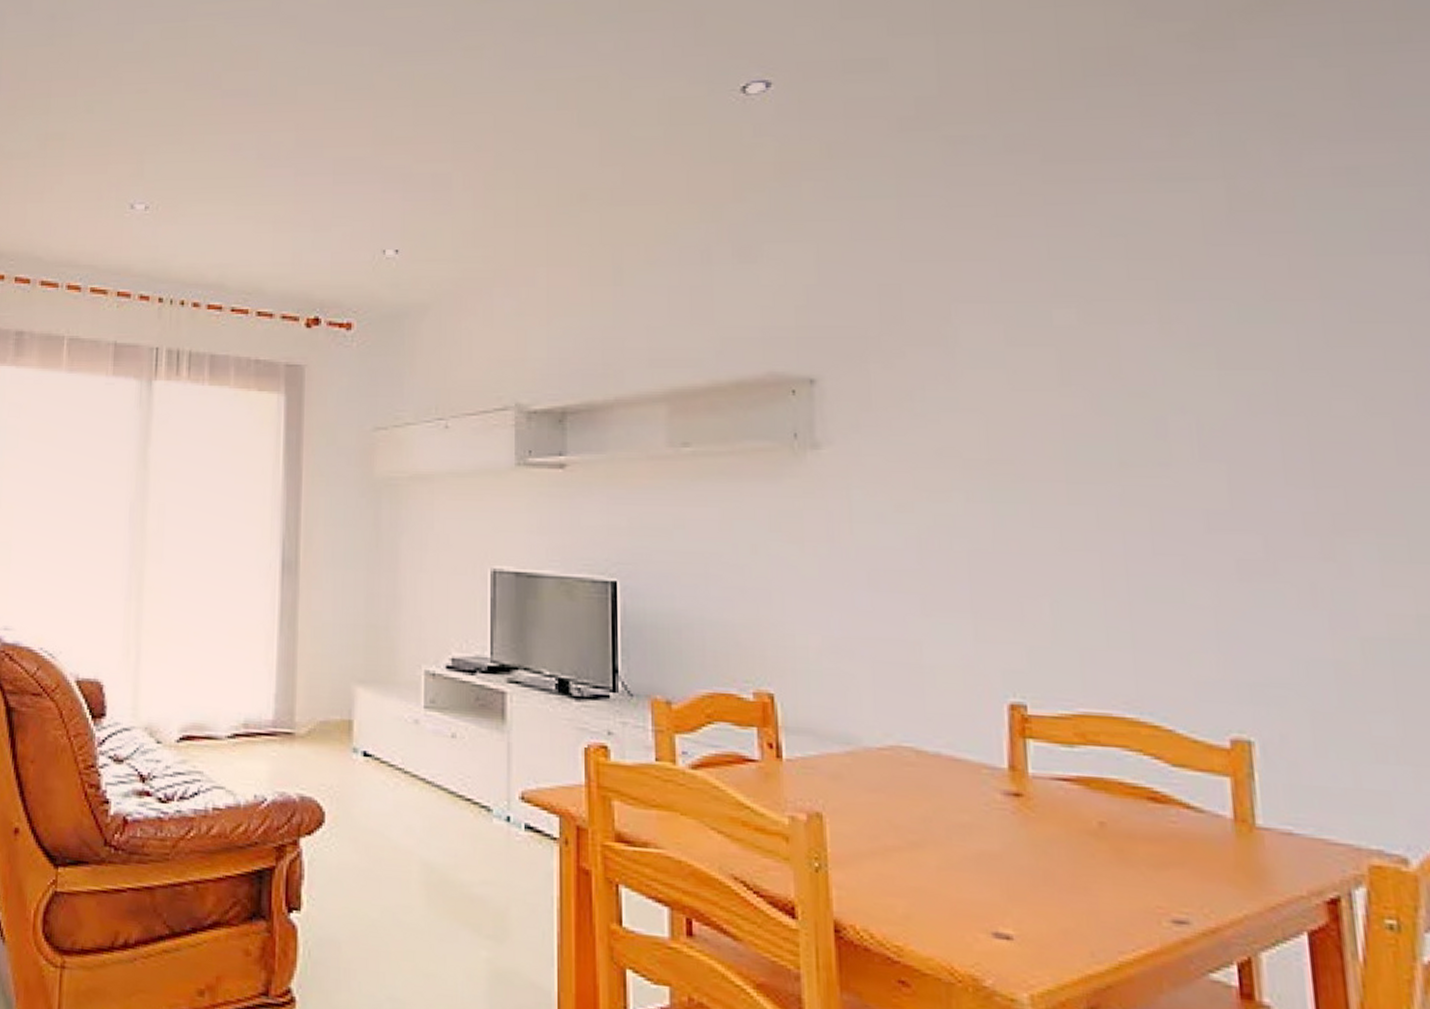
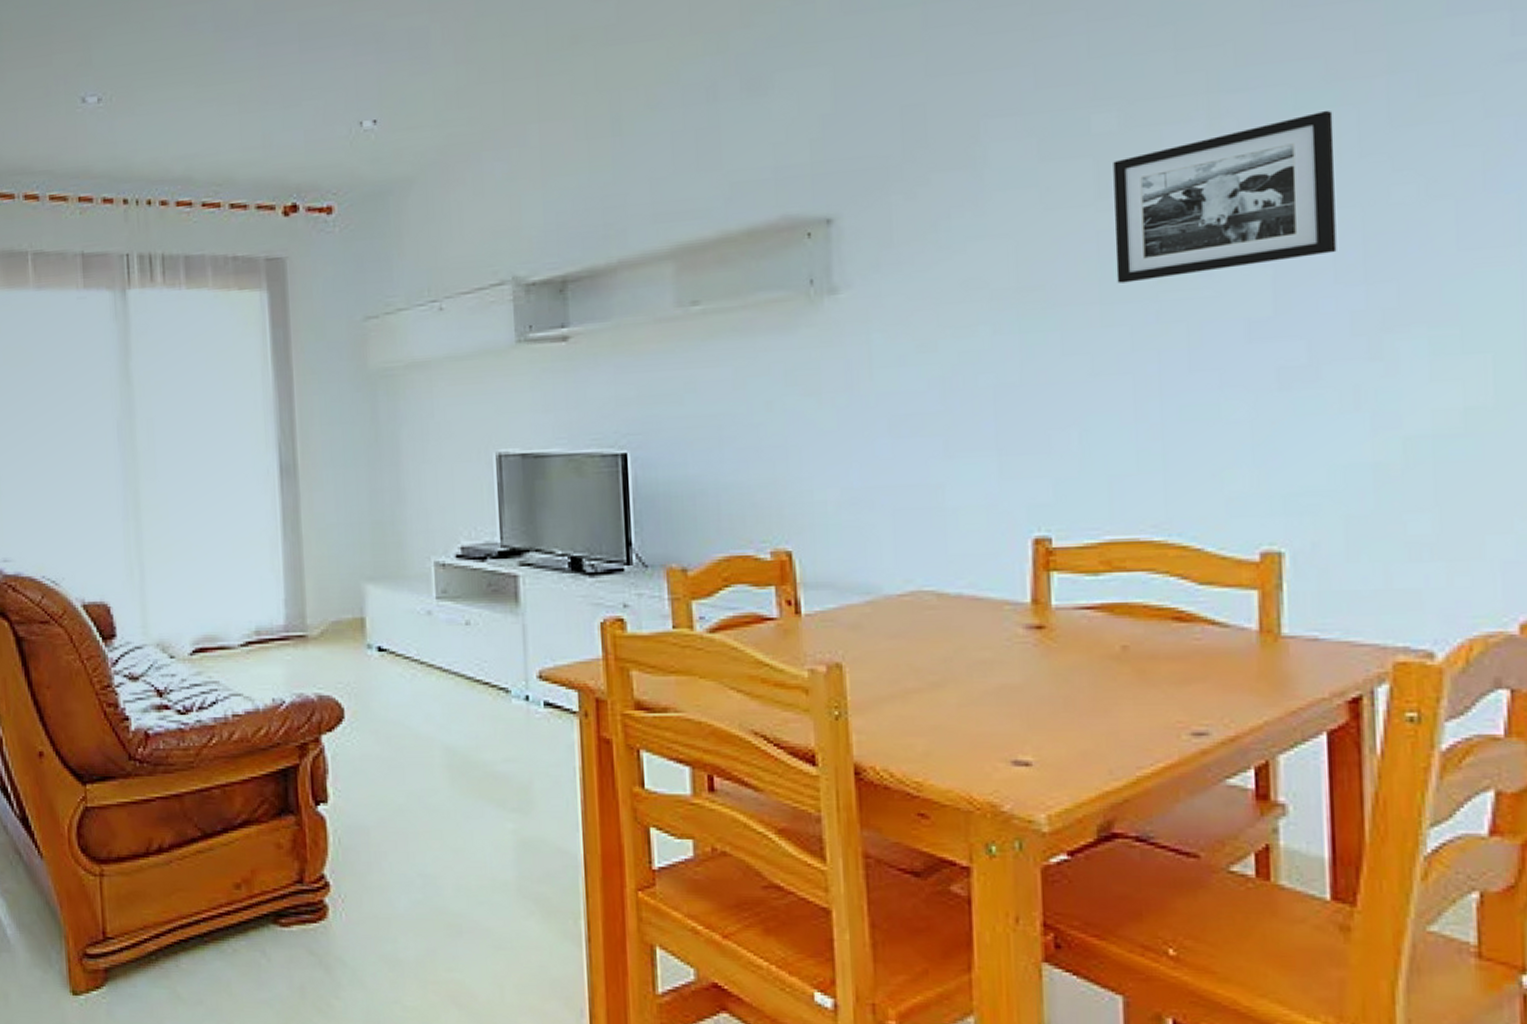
picture frame: none [1074,325,1286,465] -> present [1113,110,1337,284]

